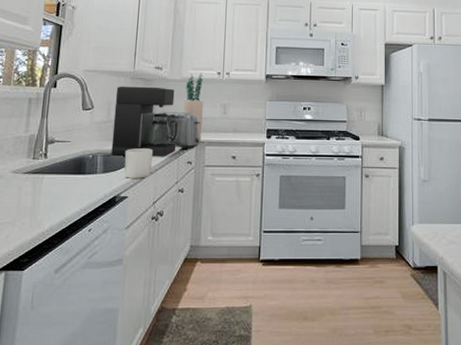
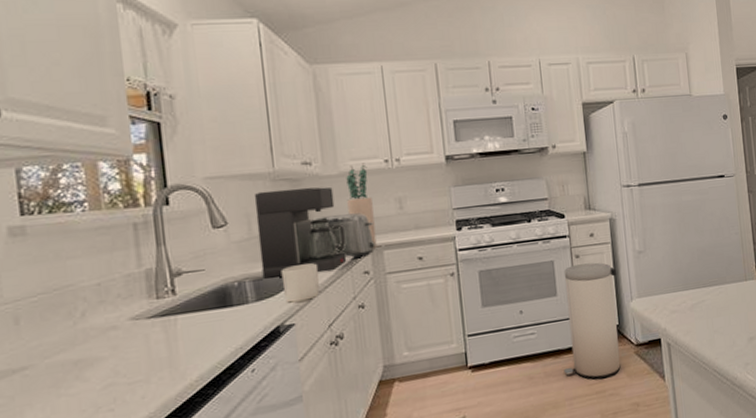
pedal bin: none [343,184,402,295] -> present [563,262,621,380]

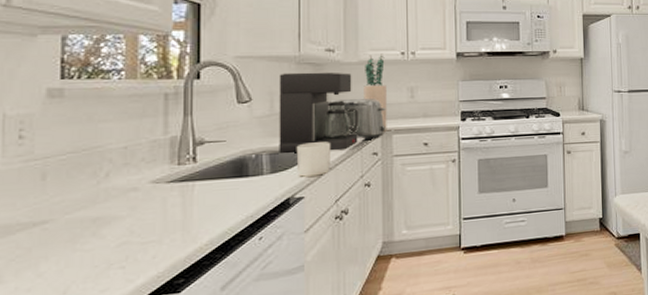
pedal bin: present [563,262,621,380] -> none [549,159,604,268]

